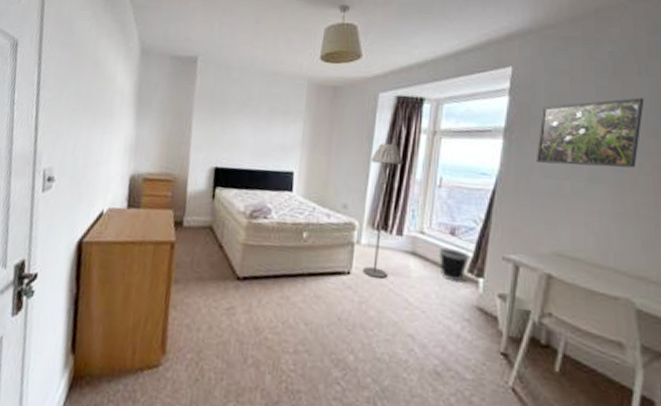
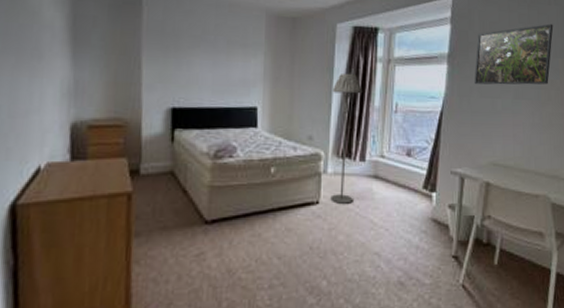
wastebasket: present [438,247,470,283] -> none [397,168,424,199]

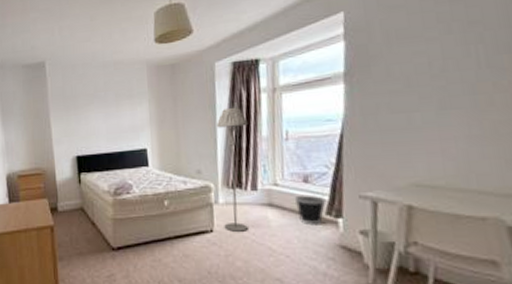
wastebasket: none [397,168,424,199] -> present [294,194,326,226]
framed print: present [475,23,554,85] -> none [380,15,492,100]

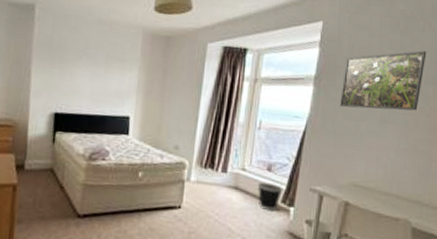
floor lamp: present [217,107,248,232] -> none [192,90,229,211]
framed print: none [380,15,492,100] -> present [340,50,427,111]

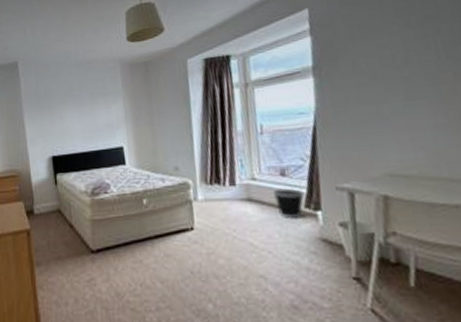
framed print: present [340,50,427,111] -> none [345,10,451,92]

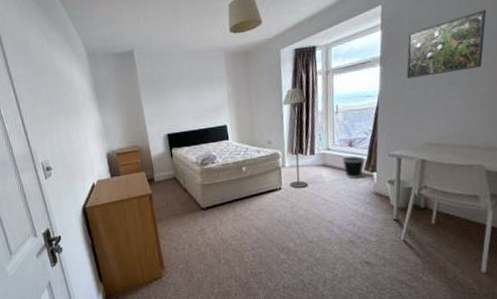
floor lamp: none [192,102,229,229] -> present [283,87,308,188]
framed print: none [345,10,451,92] -> present [406,9,487,78]

